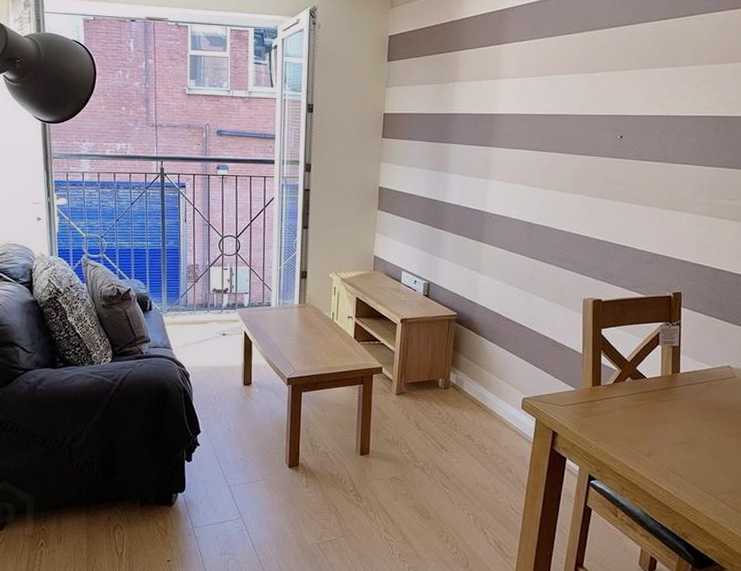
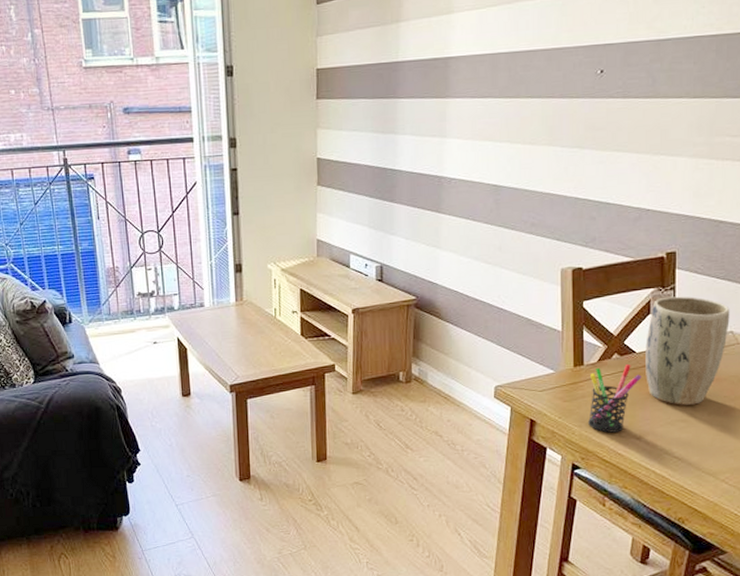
pen holder: none [604,387,651,449] -> present [588,363,642,433]
plant pot: none [655,331,727,429] -> present [646,296,730,405]

